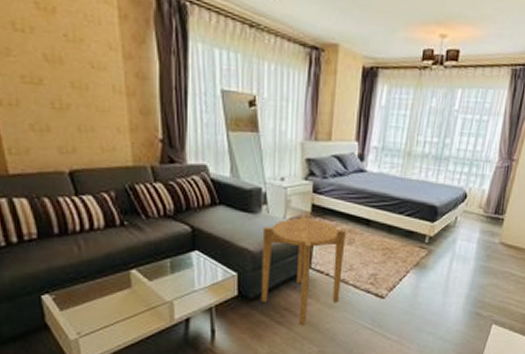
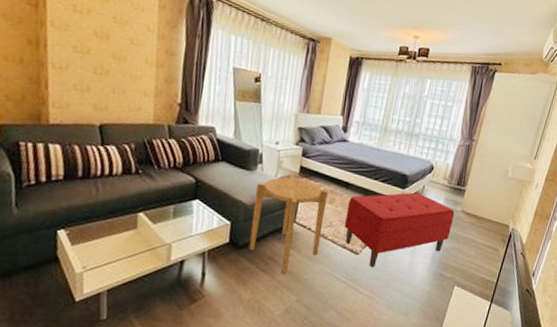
bench: none [366,225,492,312] -> present [344,192,455,268]

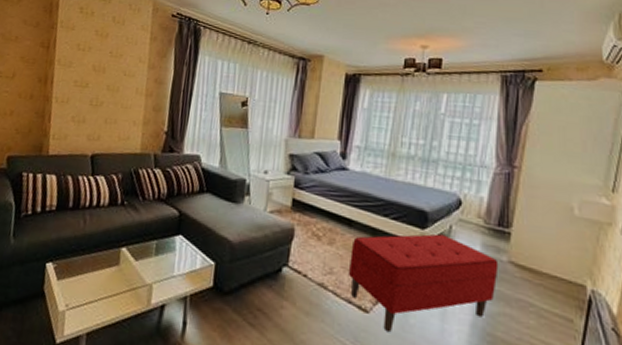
side table: present [248,176,328,274] -> none [234,210,326,332]

